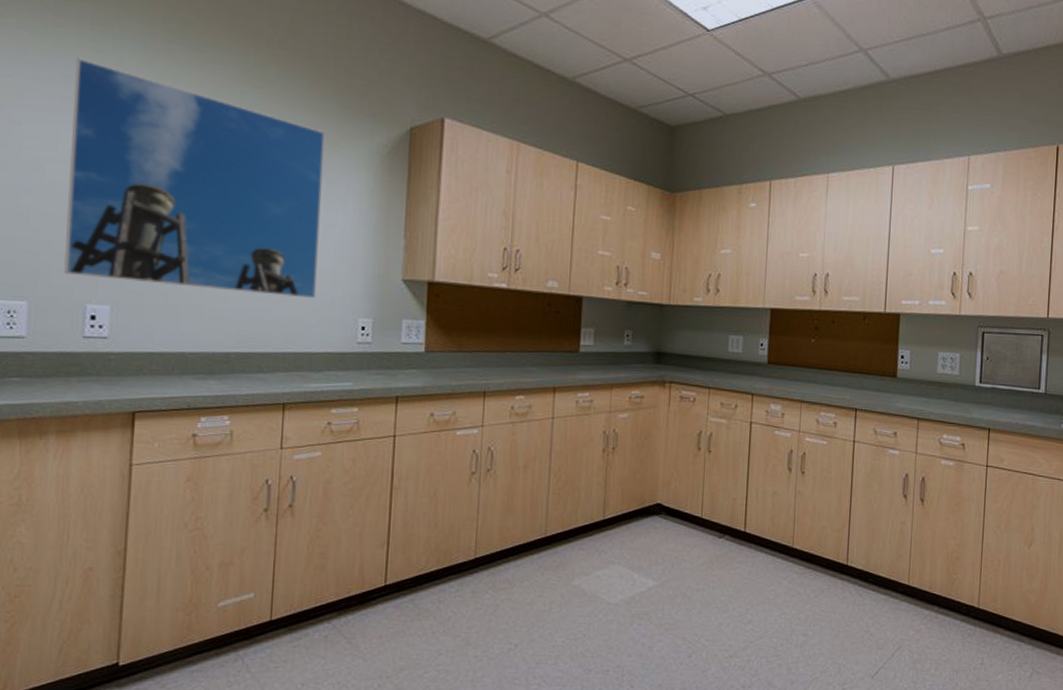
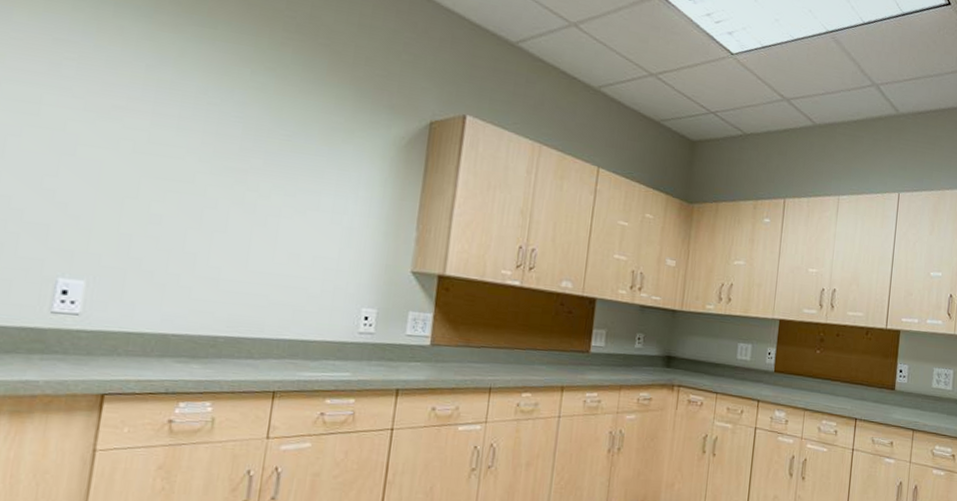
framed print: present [64,58,326,299] -> none [35,22,341,286]

